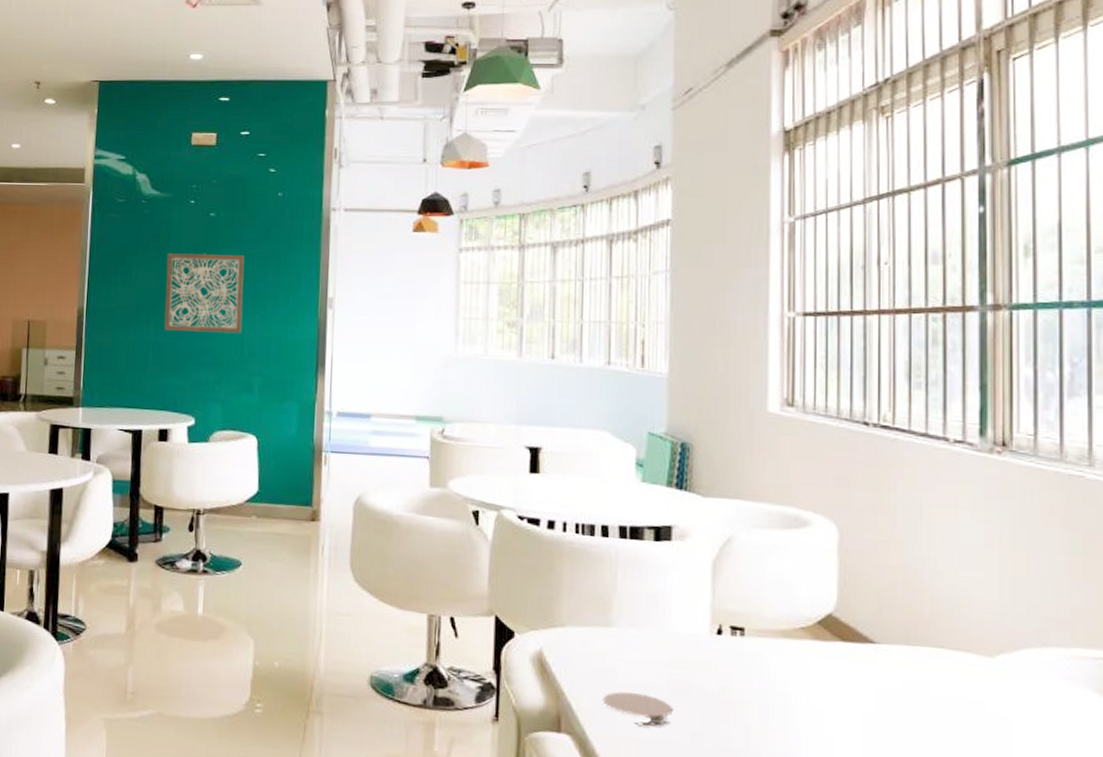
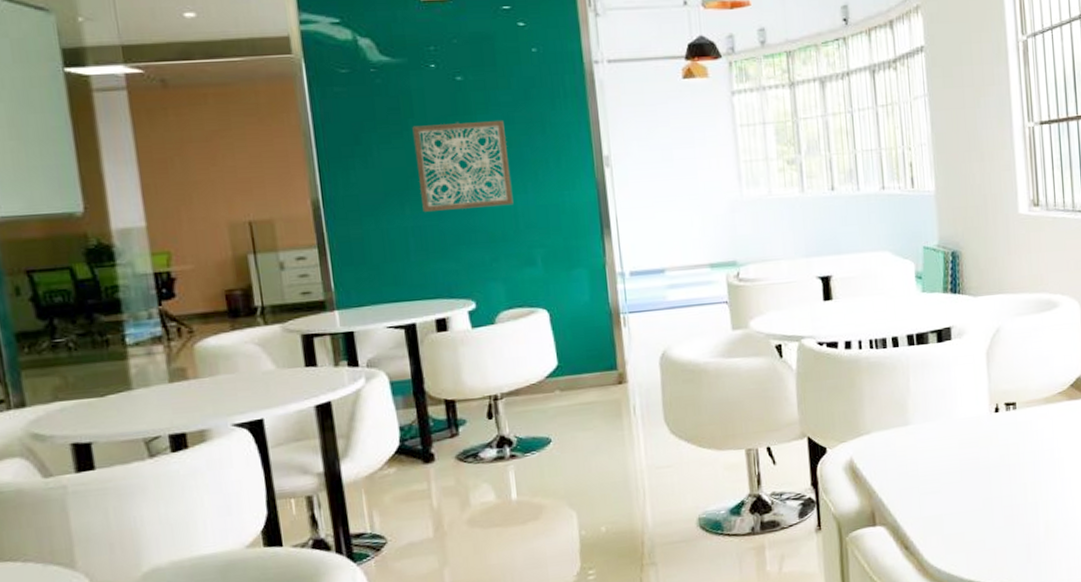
coaster: present [603,691,673,726] -> none [908,476,966,503]

